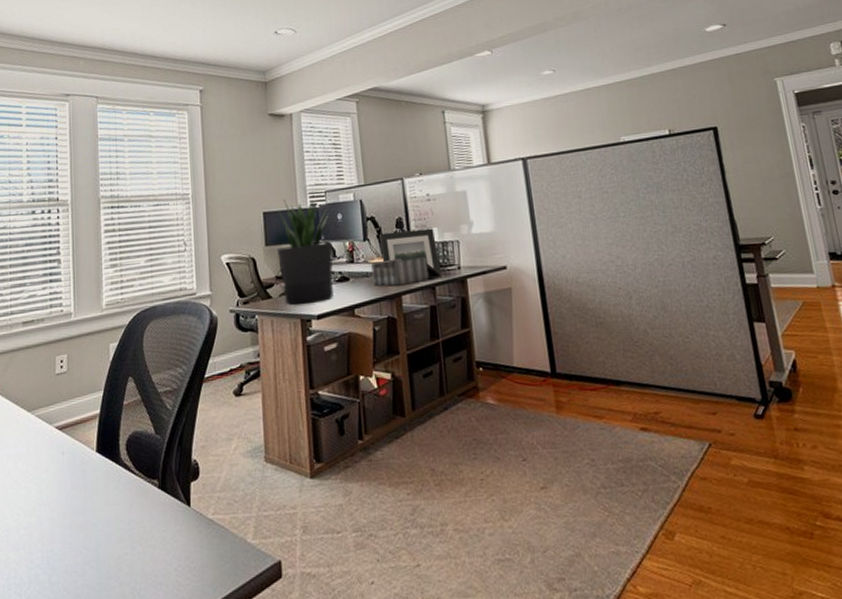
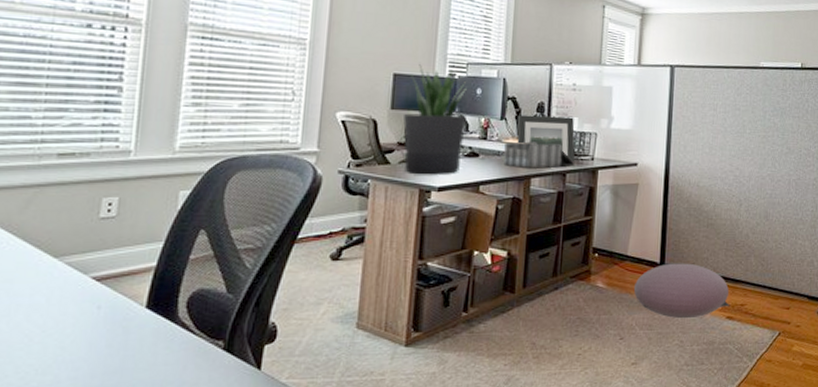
footstool: none [527,369,642,434] -> present [633,263,730,319]

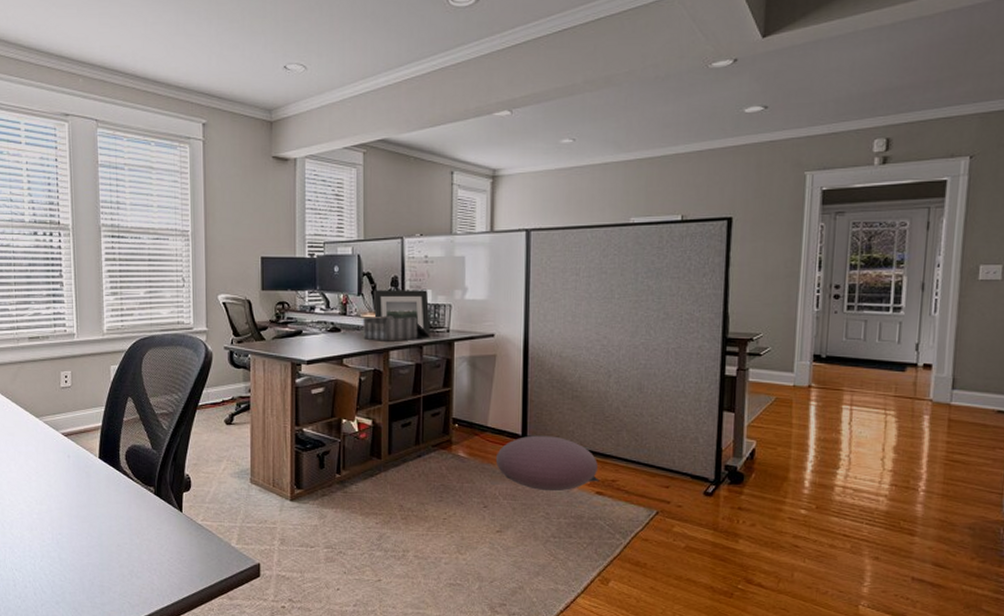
planter: present [403,64,468,174] -> none [273,247,328,349]

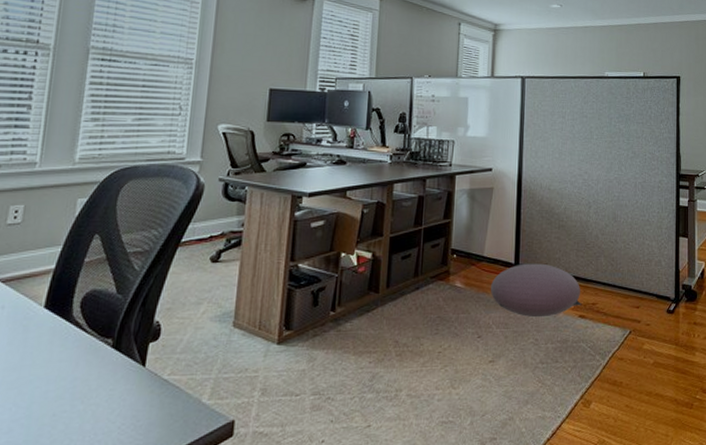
desk organizer: present [363,316,431,341] -> none [368,149,435,175]
picture frame: present [373,289,430,335] -> none [381,124,434,169]

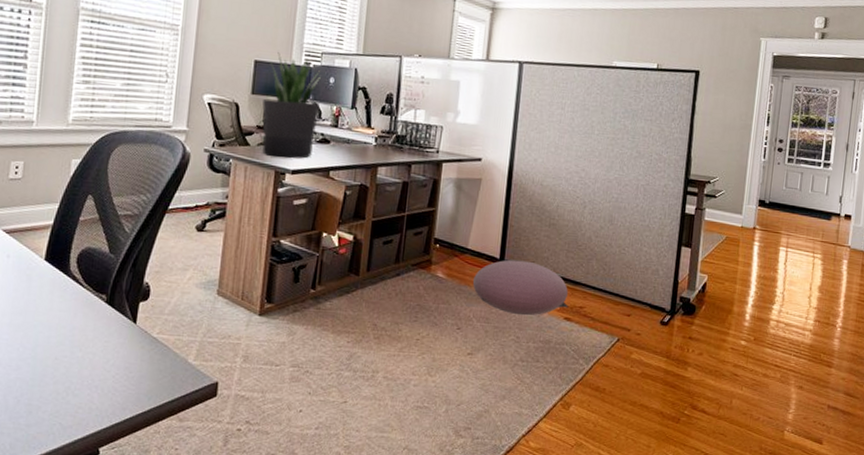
planter: none [278,80,336,181] -> present [262,52,321,158]

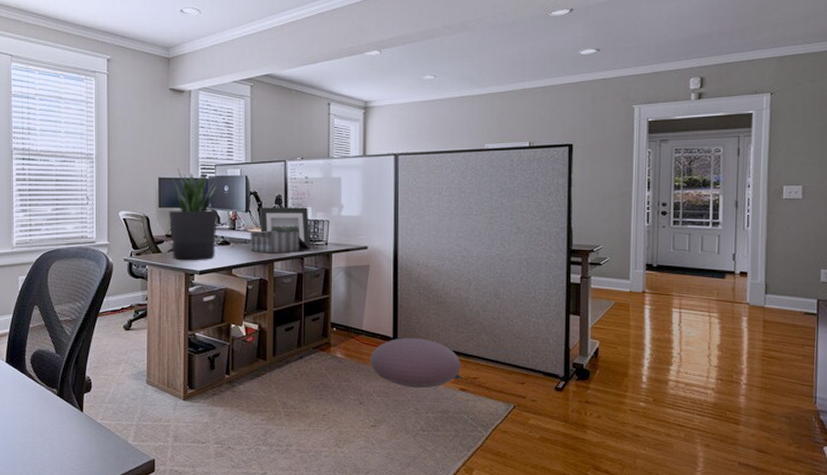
desk organizer: none [352,131,421,158] -> present [250,230,311,253]
picture frame: none [366,104,422,154] -> present [259,207,310,248]

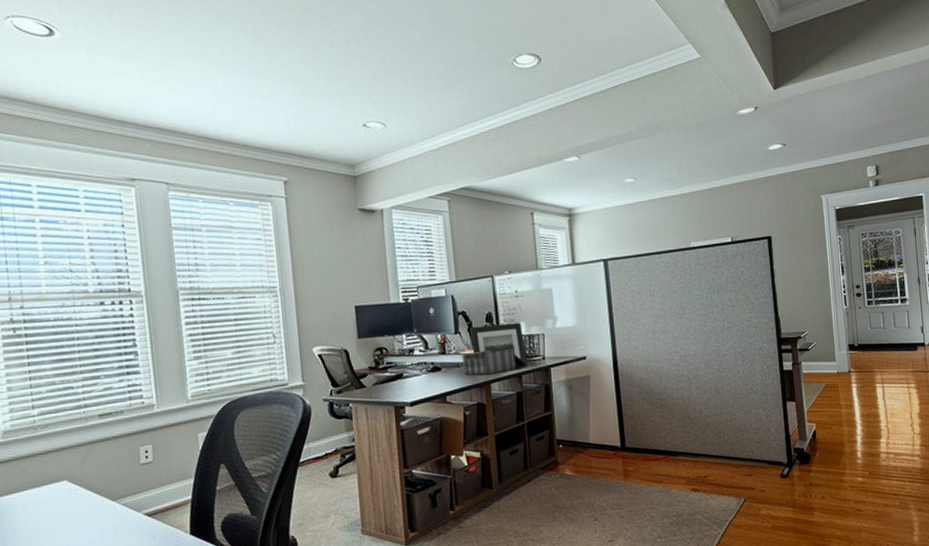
planter: present [169,169,219,260] -> none [369,294,426,393]
footstool: present [369,338,463,389] -> none [599,443,694,496]

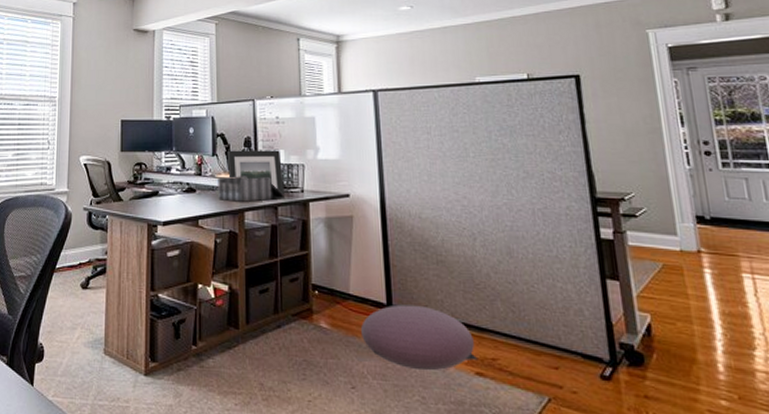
footstool: none [599,443,694,496] -> present [360,304,478,371]

